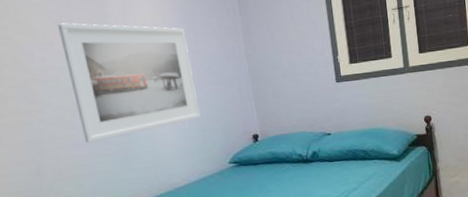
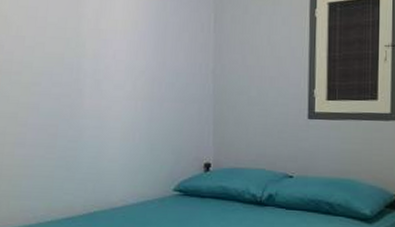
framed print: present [57,23,201,144] -> none [31,19,154,144]

